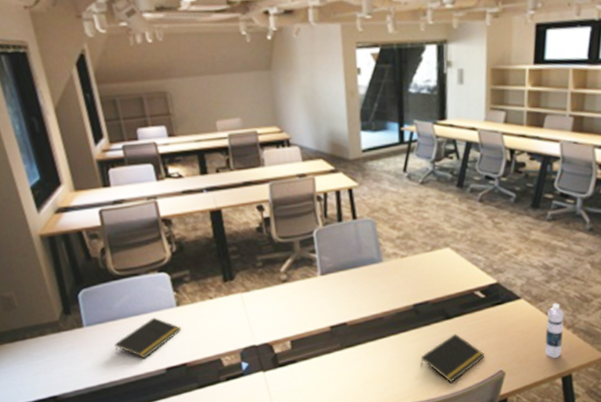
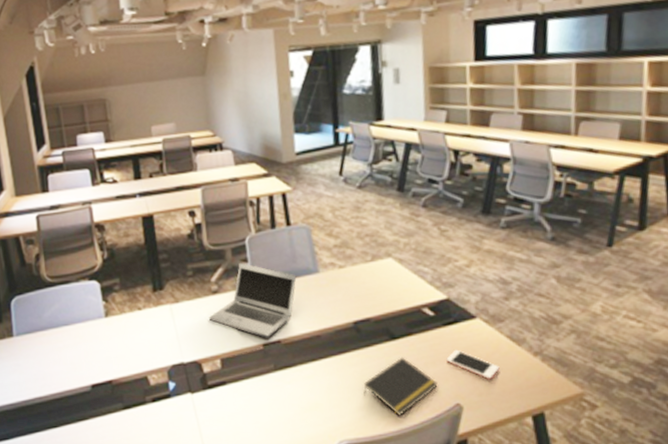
notepad: present [114,317,182,358] -> none [42,328,109,373]
laptop: none [279,253,362,321] -> present [209,262,297,338]
cell phone: none [493,325,538,350] -> present [446,349,500,380]
water bottle: present [545,303,564,358] -> none [508,324,530,391]

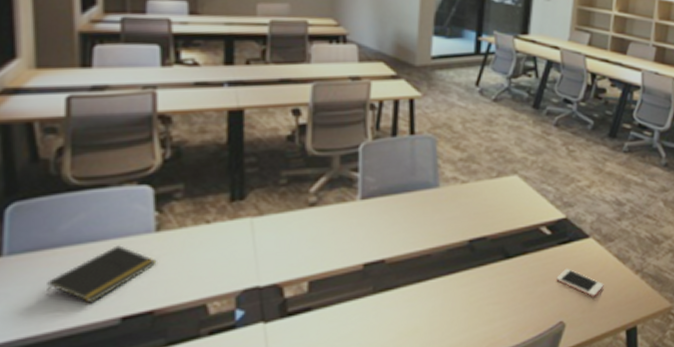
notepad: none [42,328,109,373] -> present [47,245,157,302]
laptop: present [209,262,297,338] -> none [301,171,413,257]
notepad: present [363,357,438,416] -> none [469,276,545,337]

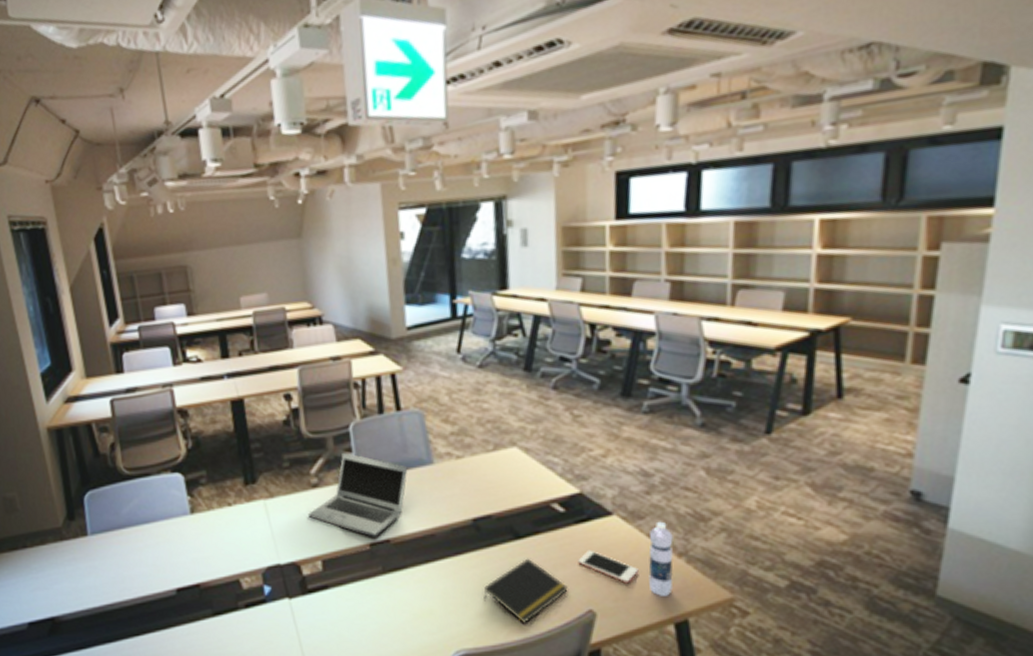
notepad: present [47,245,157,302] -> none [120,526,196,575]
laptop: none [301,171,413,257] -> present [309,452,408,537]
notepad: none [469,276,545,337] -> present [483,558,568,623]
water bottle: none [611,243,634,307] -> present [648,521,673,596]

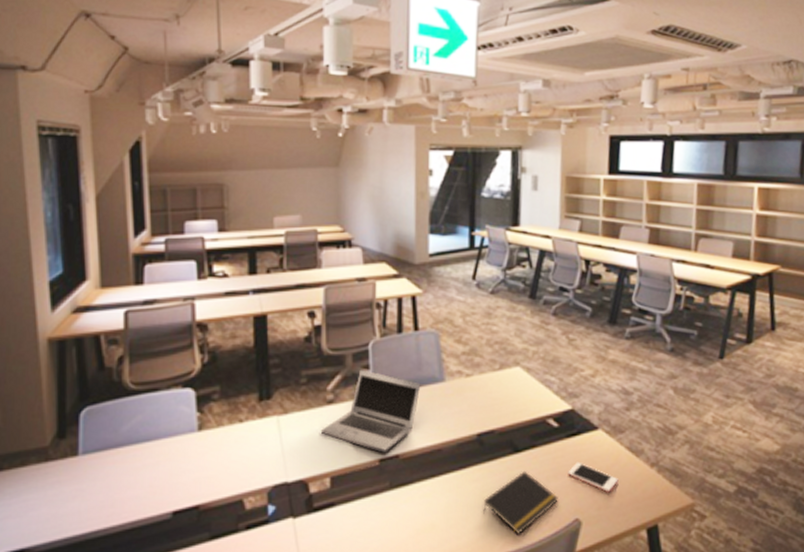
water bottle: present [648,521,673,596] -> none [626,434,647,504]

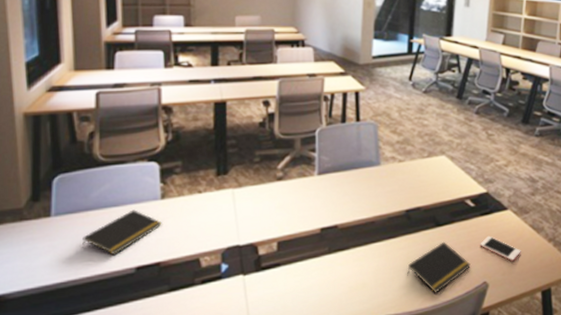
notepad: none [113,444,200,498] -> present [82,210,162,255]
laptop: present [321,369,421,453] -> none [271,152,360,223]

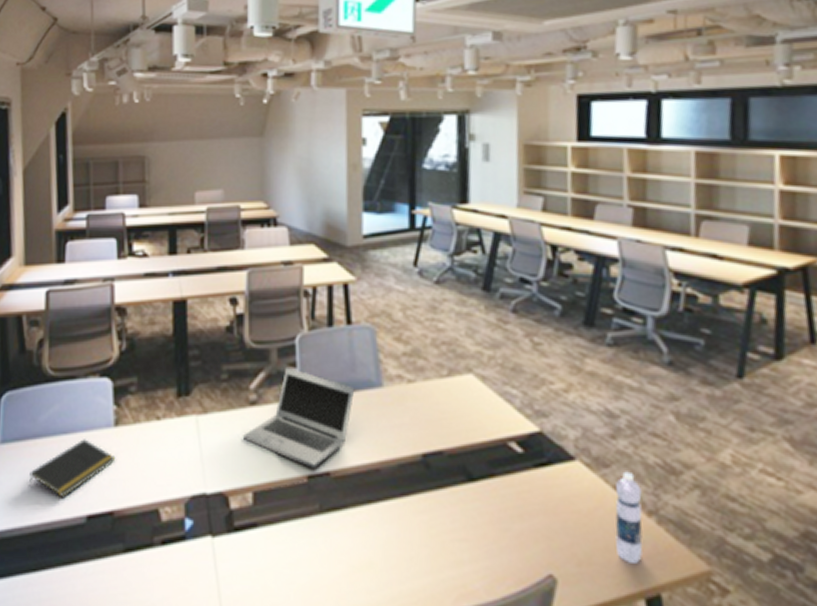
laptop: none [271,152,360,223] -> present [243,366,355,468]
notepad: present [407,241,471,293] -> none [430,505,526,587]
cell phone: present [480,235,521,262] -> none [537,500,605,545]
water bottle: none [527,215,546,271] -> present [615,471,643,563]

